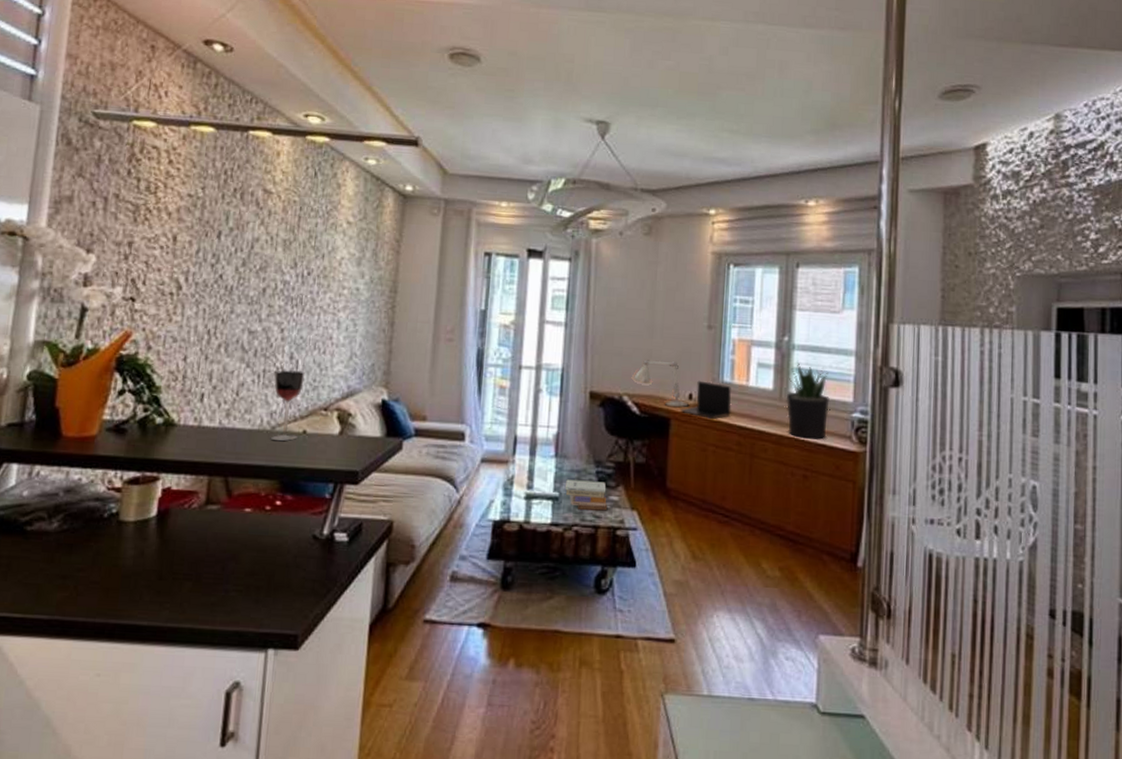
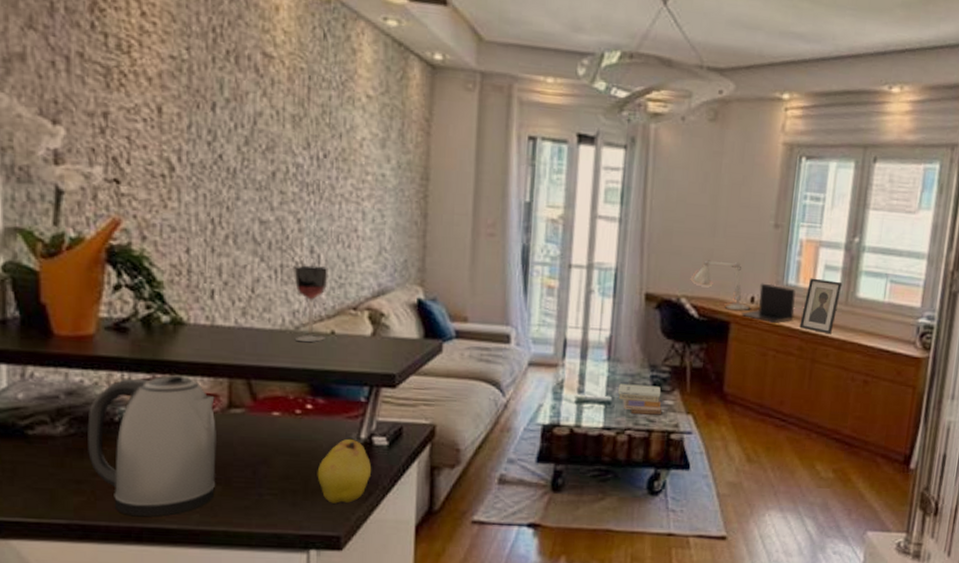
kettle: none [76,473,195,613] -> present [87,375,216,517]
fruit: none [280,534,332,601] -> present [317,438,372,504]
picture frame: none [737,375,776,430] -> present [799,278,843,335]
planter: present [786,362,830,441] -> none [851,265,898,346]

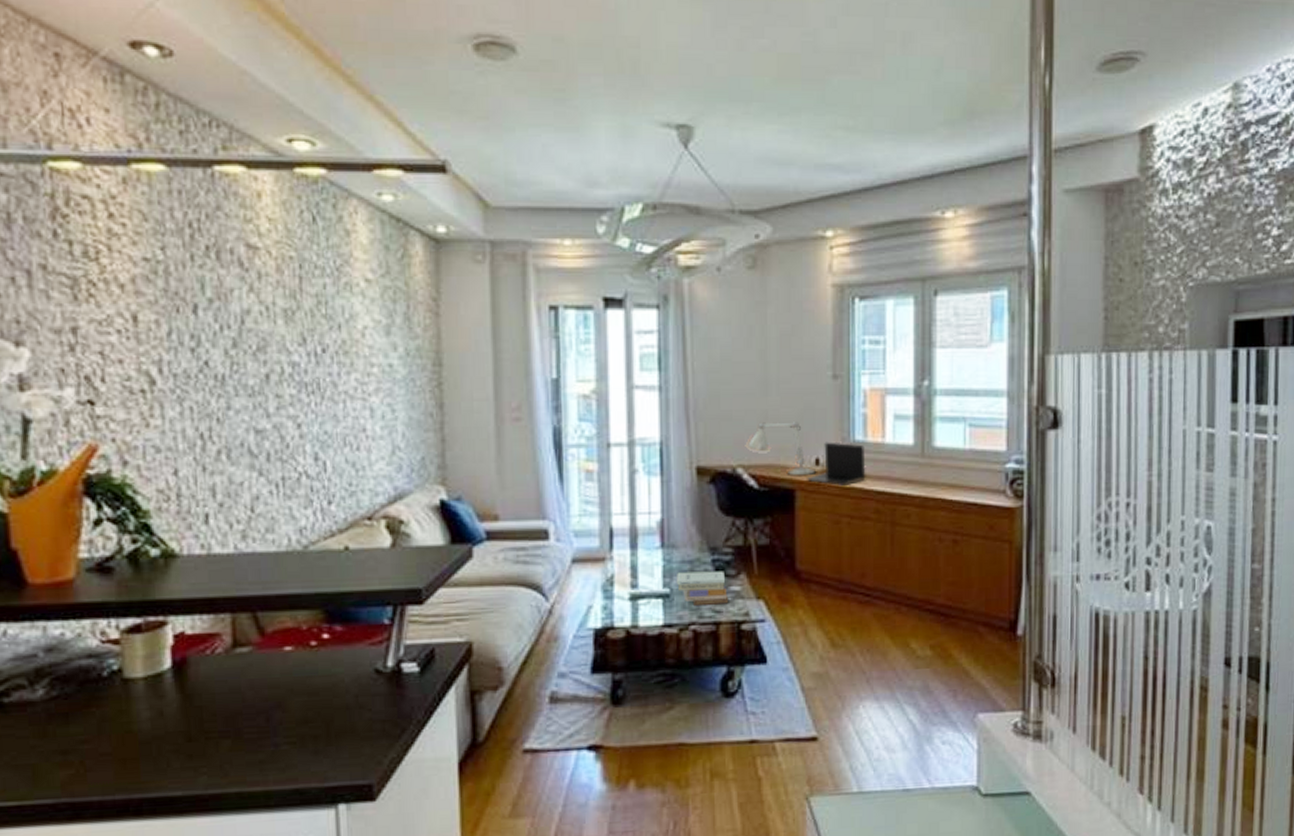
kettle: present [87,375,216,517] -> none [71,616,223,786]
wineglass: present [294,265,328,343] -> none [297,473,339,563]
fruit: present [317,438,372,504] -> none [340,668,403,747]
picture frame: present [799,278,843,335] -> none [873,430,916,492]

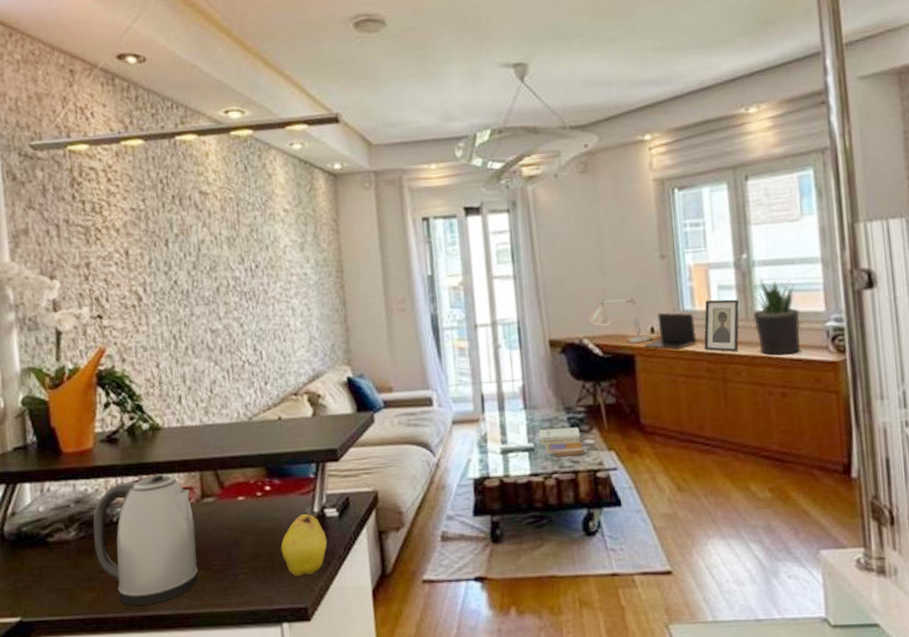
kettle: none [71,616,223,786] -> present [93,474,198,606]
fruit: none [340,668,403,747] -> present [280,513,328,577]
picture frame: none [873,430,916,492] -> present [704,299,740,352]
planter: none [929,410,979,499] -> present [752,279,801,356]

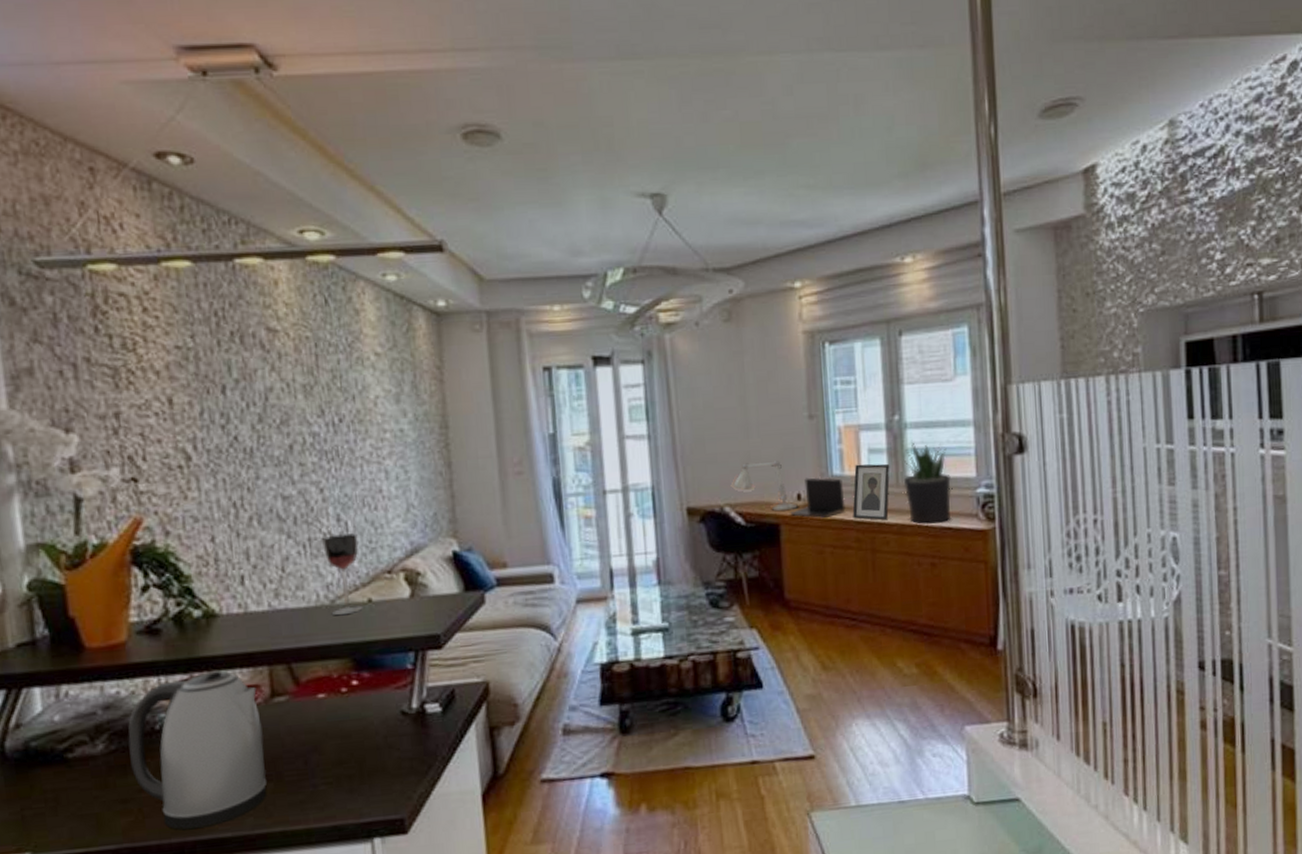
wineglass: none [242,360,274,431] -> present [322,532,363,616]
fruit: present [280,513,328,577] -> none [371,710,429,784]
books: present [538,427,585,458] -> none [673,603,724,638]

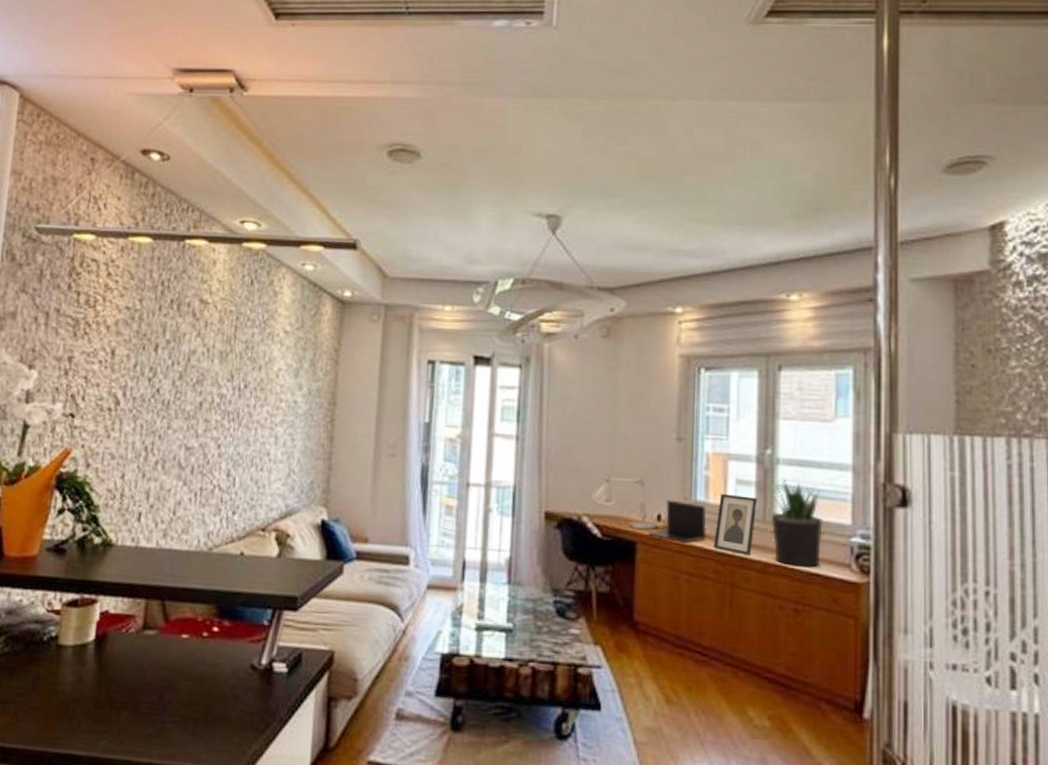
kettle: present [128,670,267,830] -> none [17,595,132,742]
wineglass: present [322,532,363,616] -> none [207,487,242,564]

